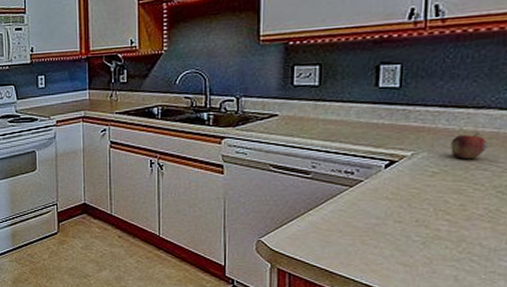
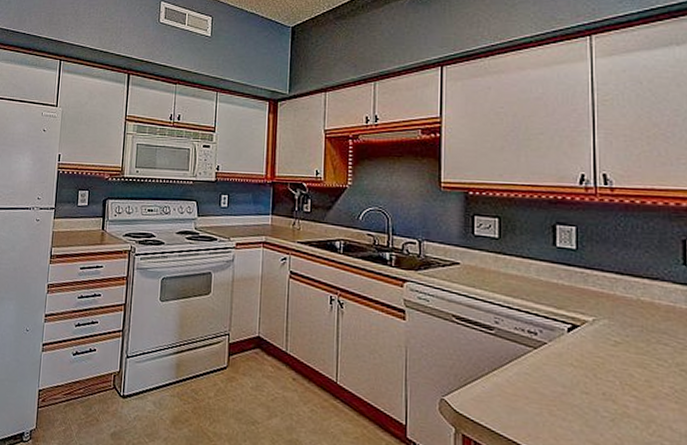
fruit: present [450,132,488,160] -> none [630,303,666,332]

